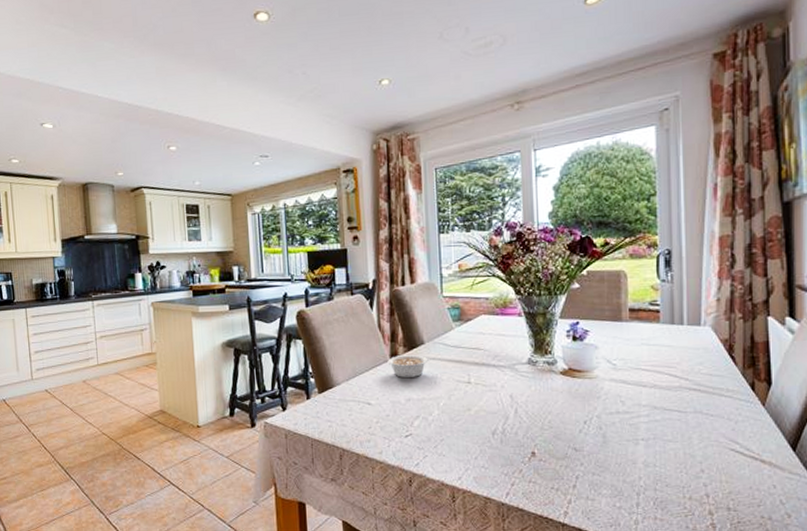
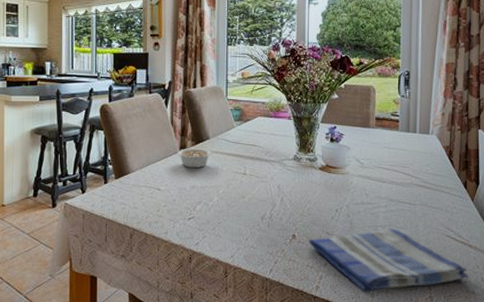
dish towel: none [551,441,764,519] -> present [308,228,469,292]

